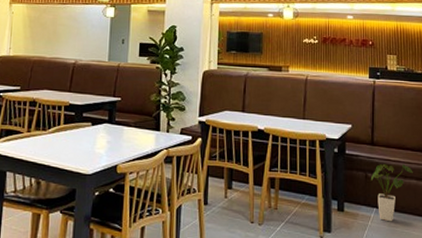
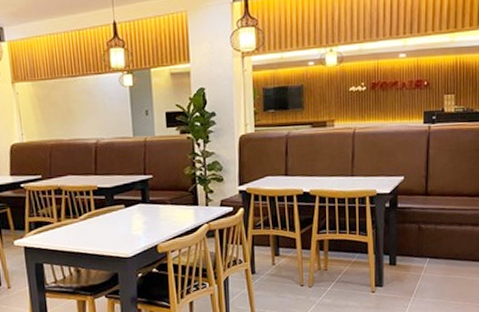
house plant: present [371,163,413,222] -> none [425,211,469,270]

